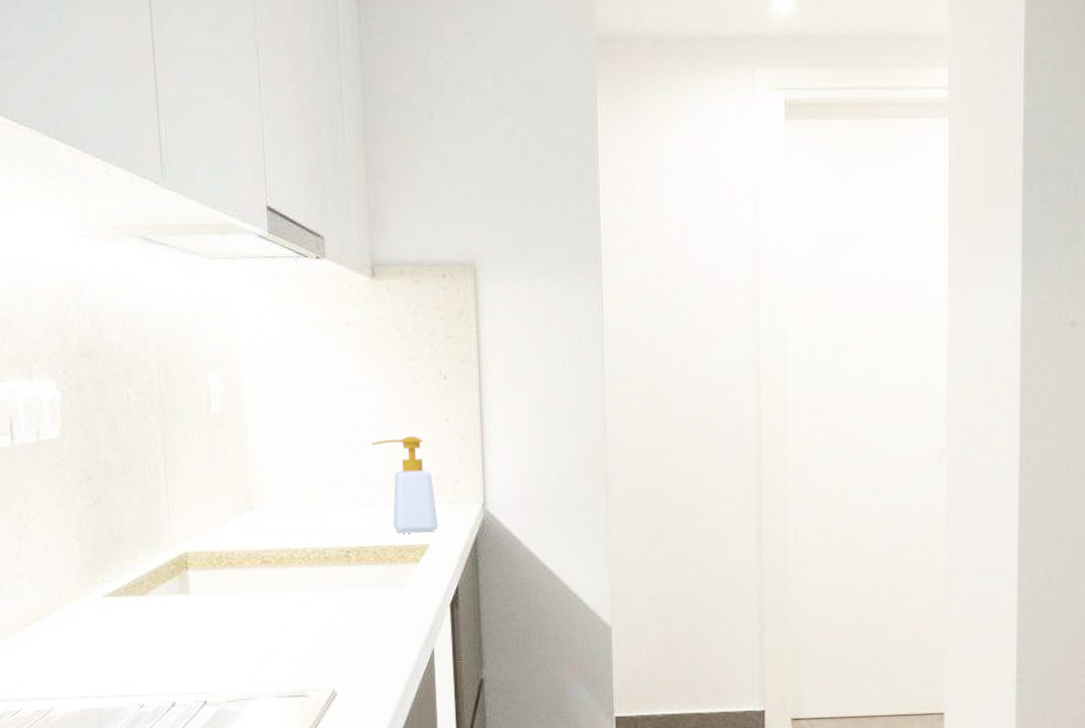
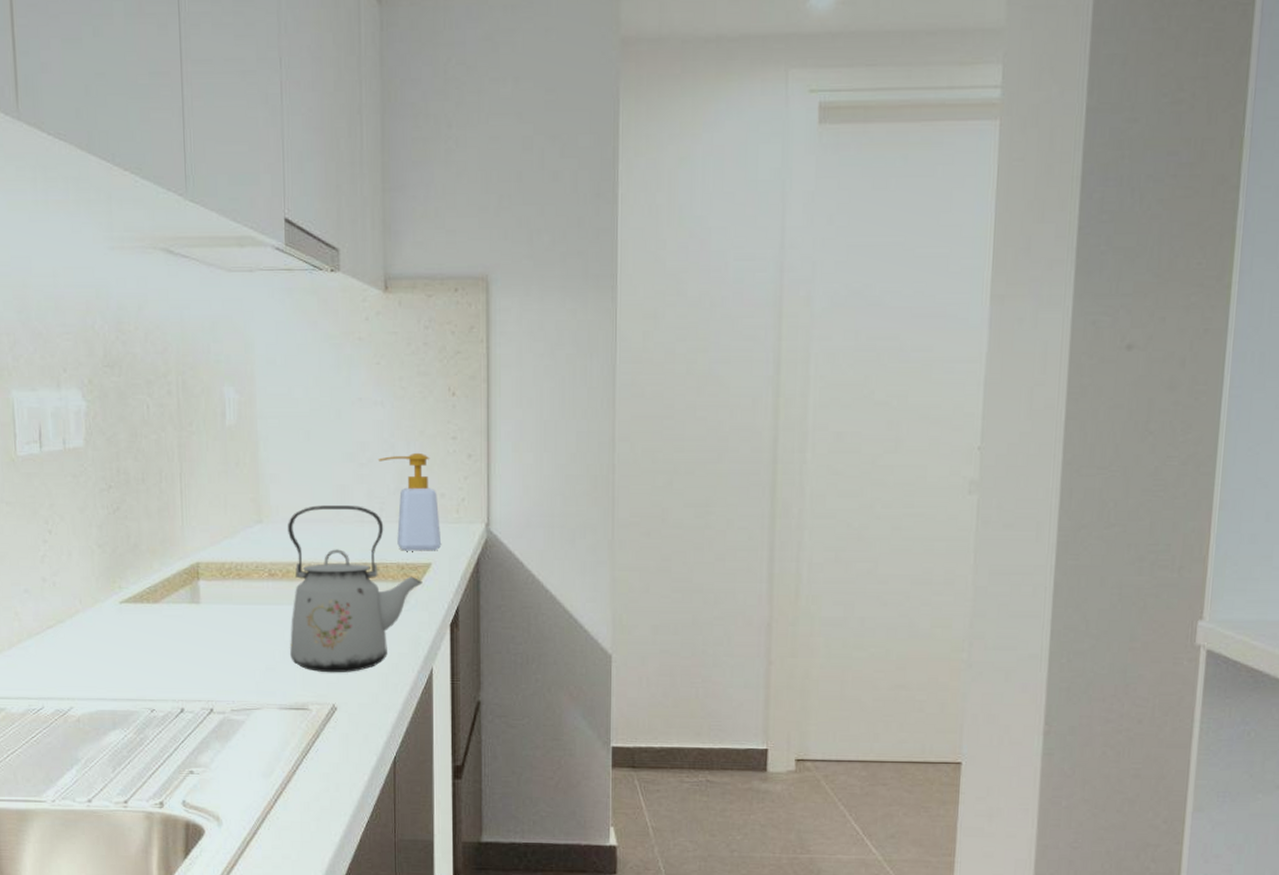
kettle: none [280,490,421,659] -> present [288,505,423,673]

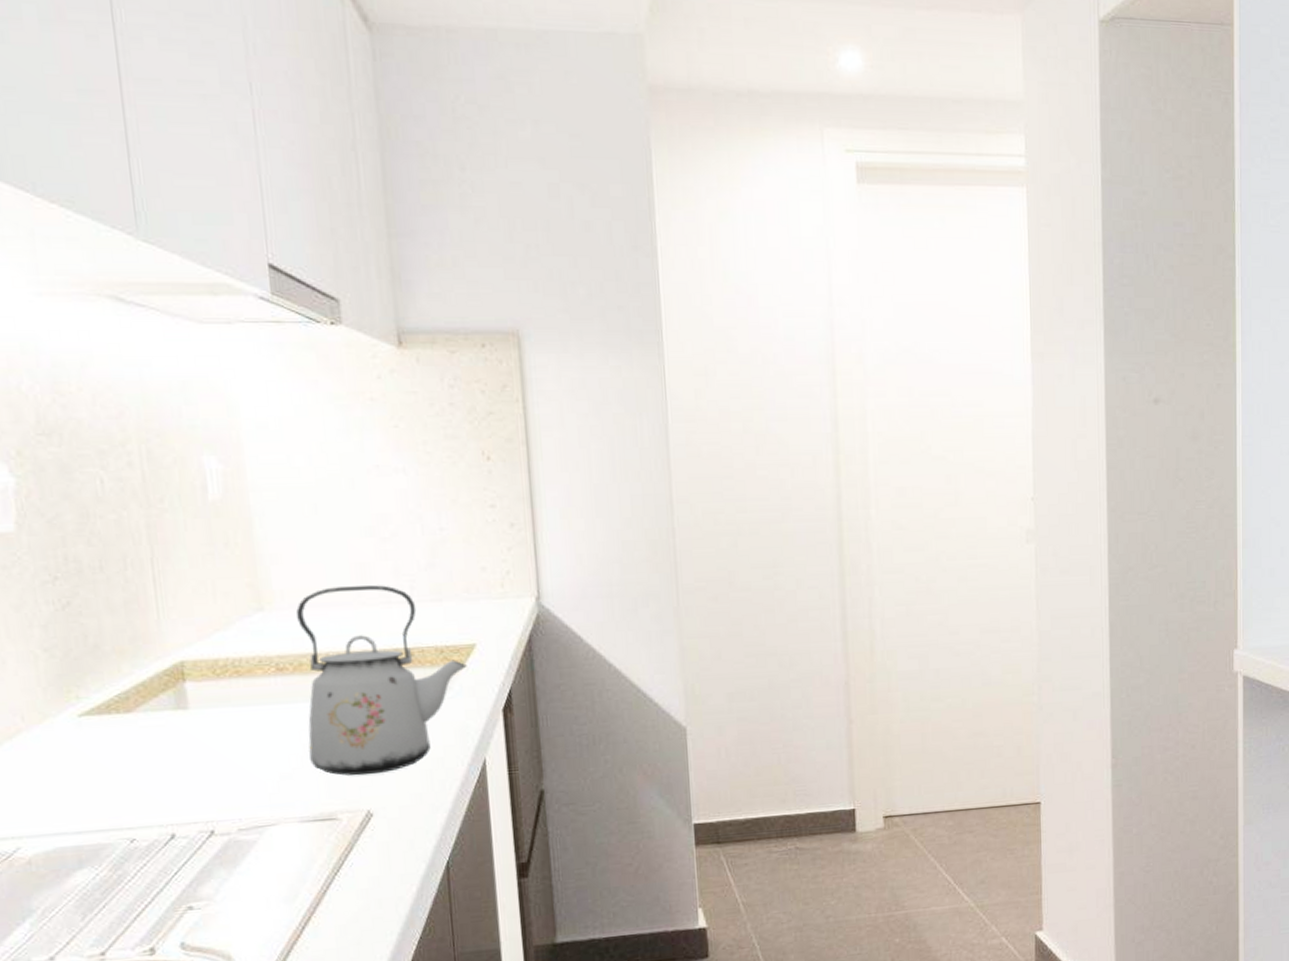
soap bottle: present [378,452,442,551] -> none [403,523,487,632]

